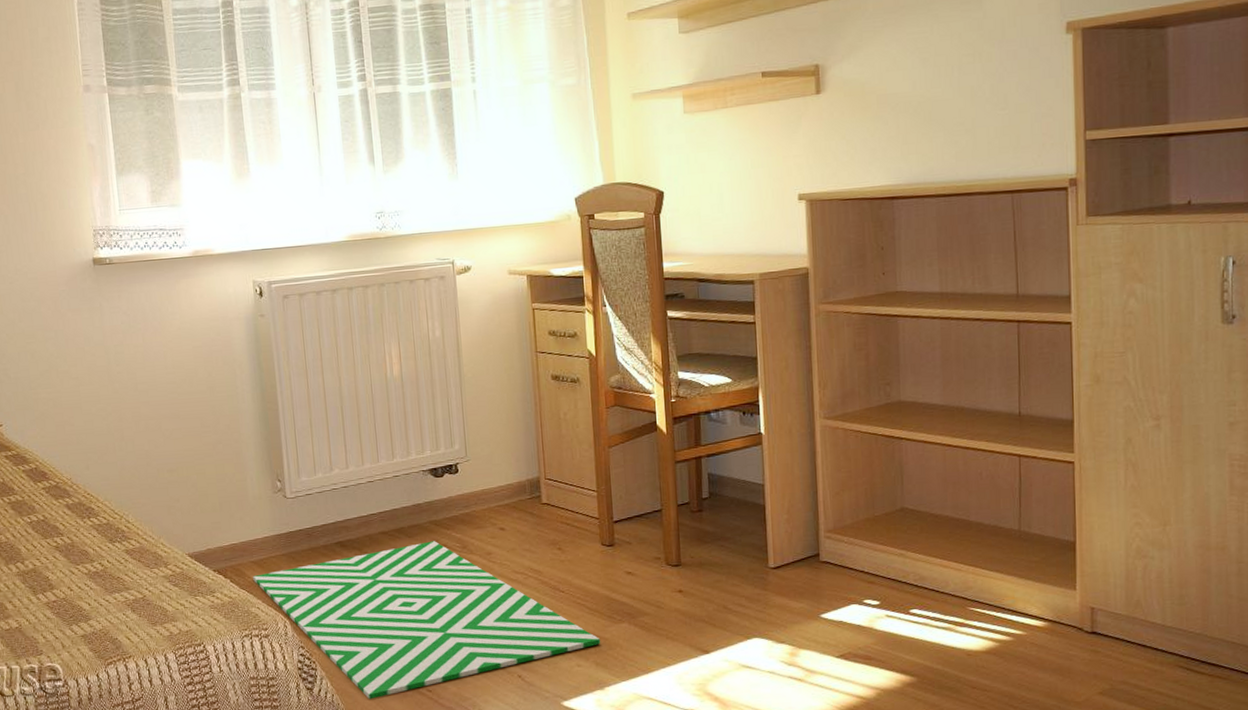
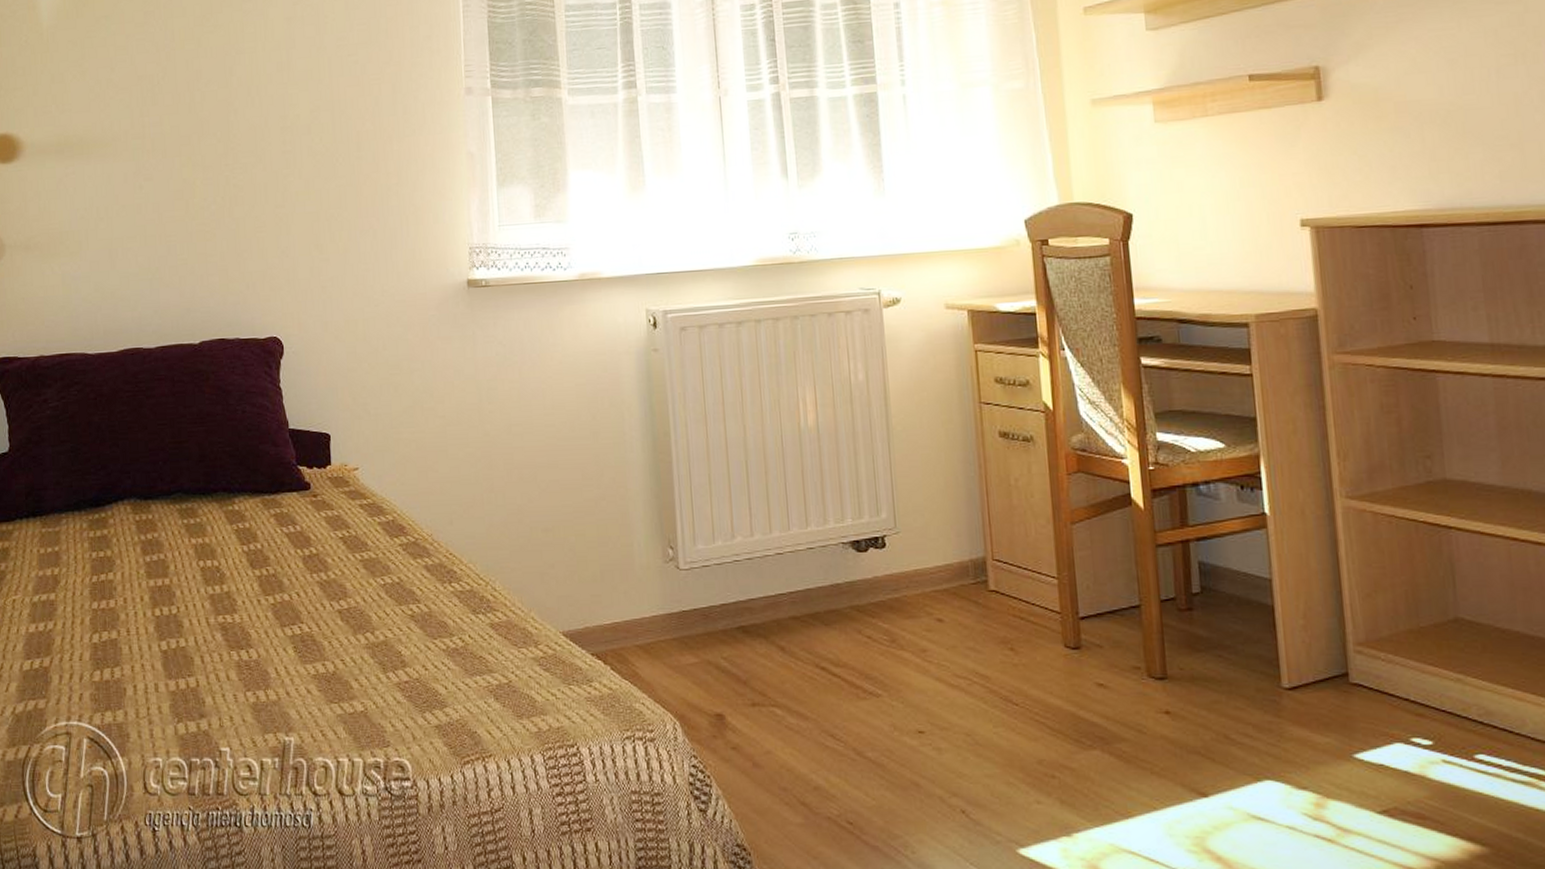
rug: present [253,541,601,699] -> none [638,631,1066,829]

